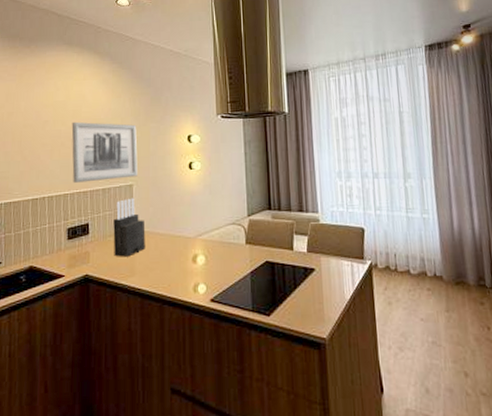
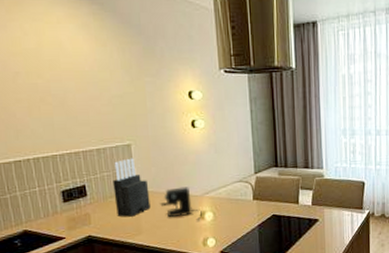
wall art: present [71,121,138,183] -> none [49,74,135,143]
coffee maker: none [154,228,194,265] -> present [160,187,202,221]

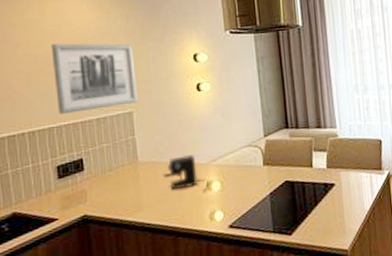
wall art: none [49,74,135,143] -> present [51,43,137,114]
knife block: present [113,158,151,217] -> none [112,126,153,192]

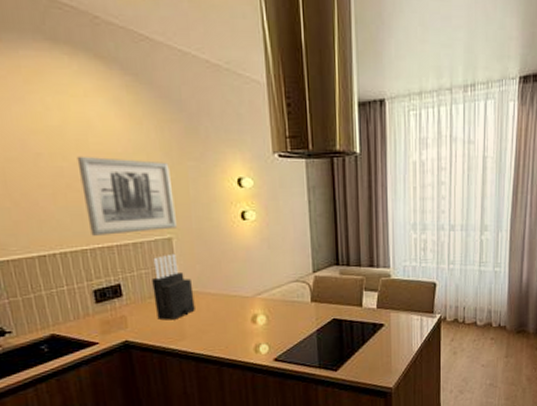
knife block: none [112,126,153,192] -> present [152,253,195,320]
coffee maker: present [163,154,208,193] -> none [206,287,253,325]

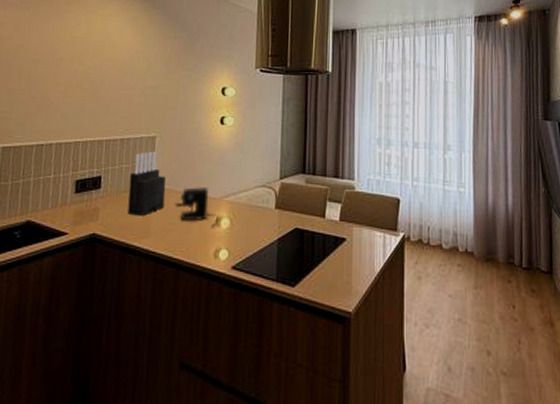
wall art: present [77,156,177,236] -> none [87,61,166,130]
coffee maker: none [206,287,253,325] -> present [175,187,218,228]

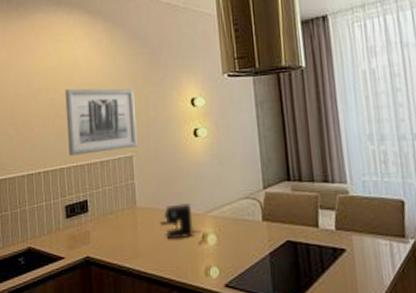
wall art: none [87,61,166,130] -> present [65,88,137,156]
knife block: present [127,151,166,216] -> none [114,170,150,237]

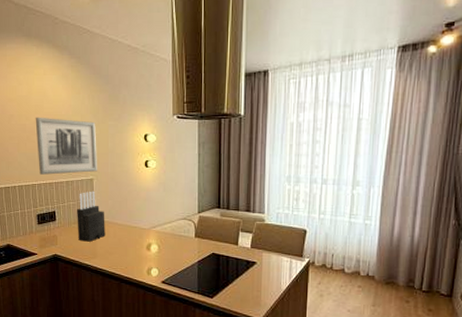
knife block: none [114,170,150,237] -> present [77,191,105,242]
coffee maker: present [159,203,204,245] -> none [113,220,148,252]

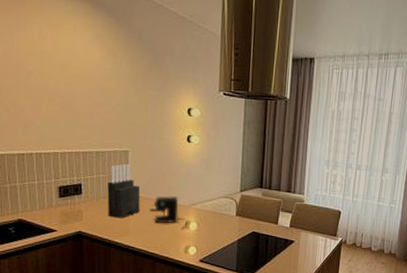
wall art: present [35,117,97,175] -> none [60,77,135,144]
coffee maker: none [113,220,148,252] -> present [149,196,187,230]

